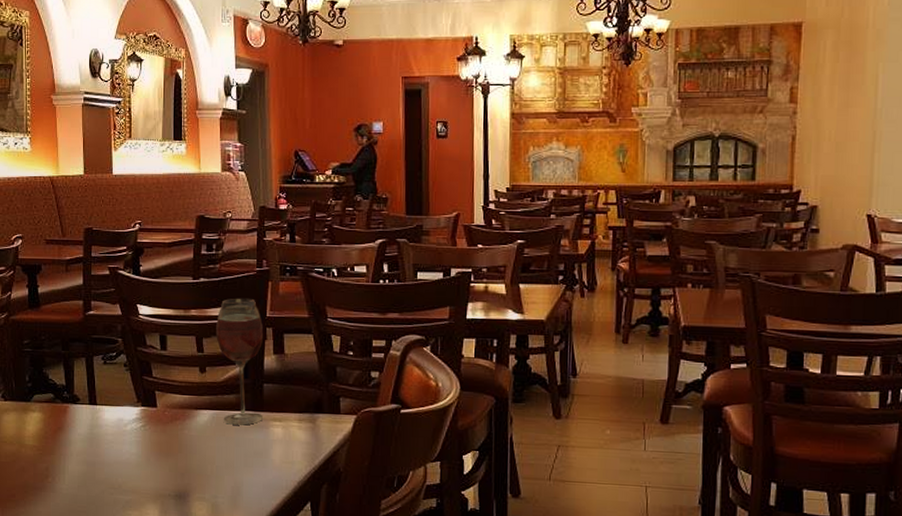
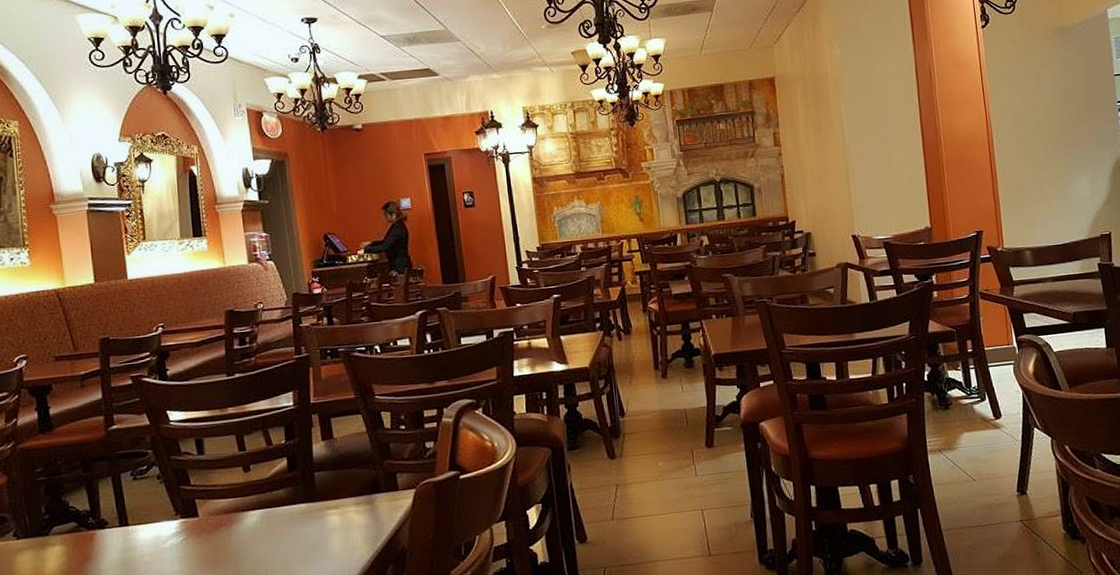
wineglass: present [216,298,264,425] -> none [257,387,317,522]

